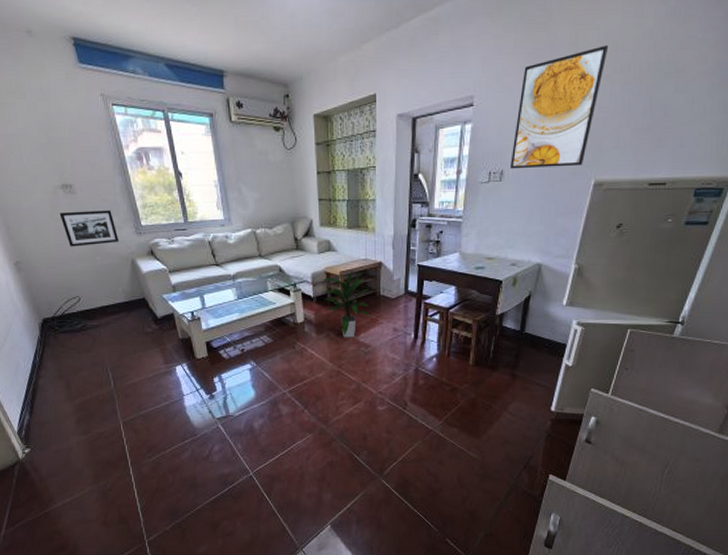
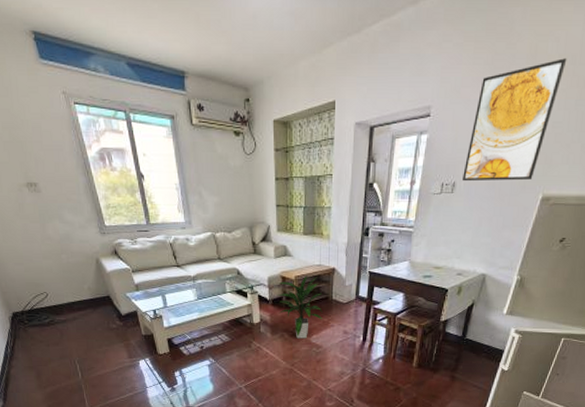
picture frame: present [59,210,120,247] -> none [25,209,84,245]

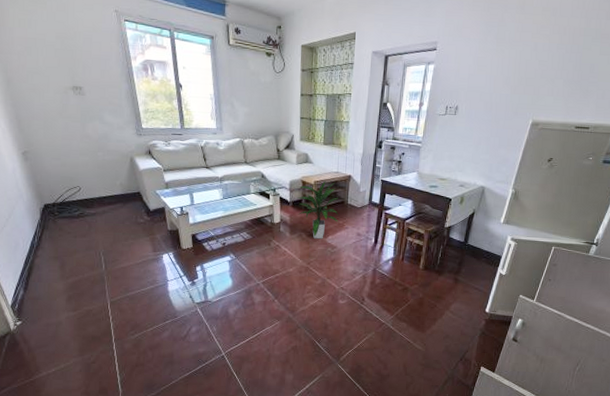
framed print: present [462,58,567,182] -> none [464,10,550,108]

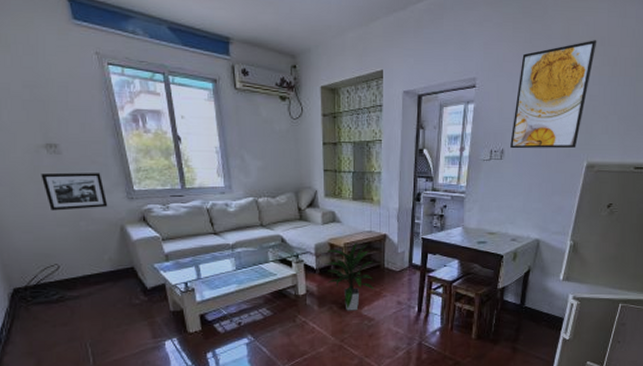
picture frame: none [68,111,121,142] -> present [41,172,108,211]
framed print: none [464,10,550,108] -> present [510,40,597,149]

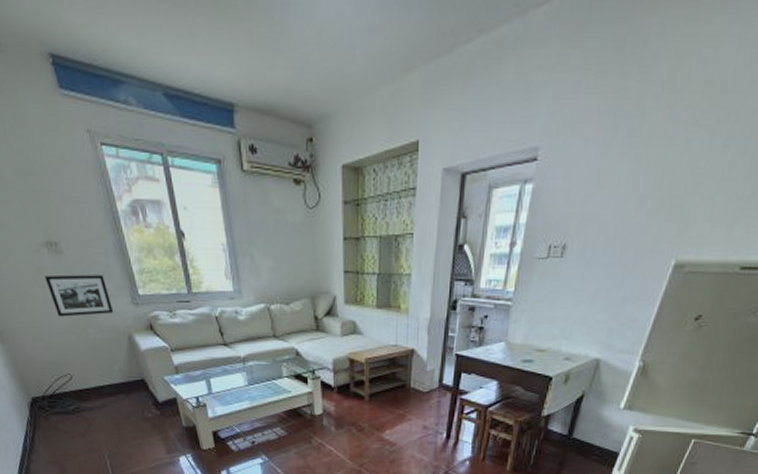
indoor plant: present [324,242,374,311] -> none [342,358,398,435]
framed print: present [510,40,597,149] -> none [575,85,716,243]

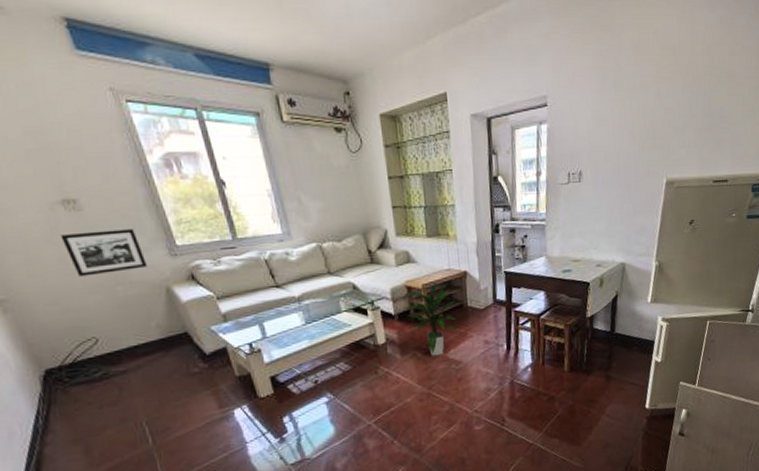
indoor plant: none [342,358,398,435] -> present [402,282,459,356]

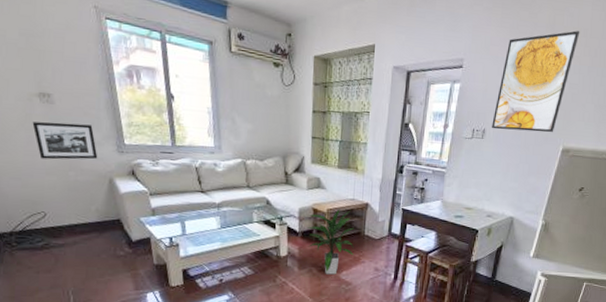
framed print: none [588,49,668,170] -> present [492,31,580,133]

